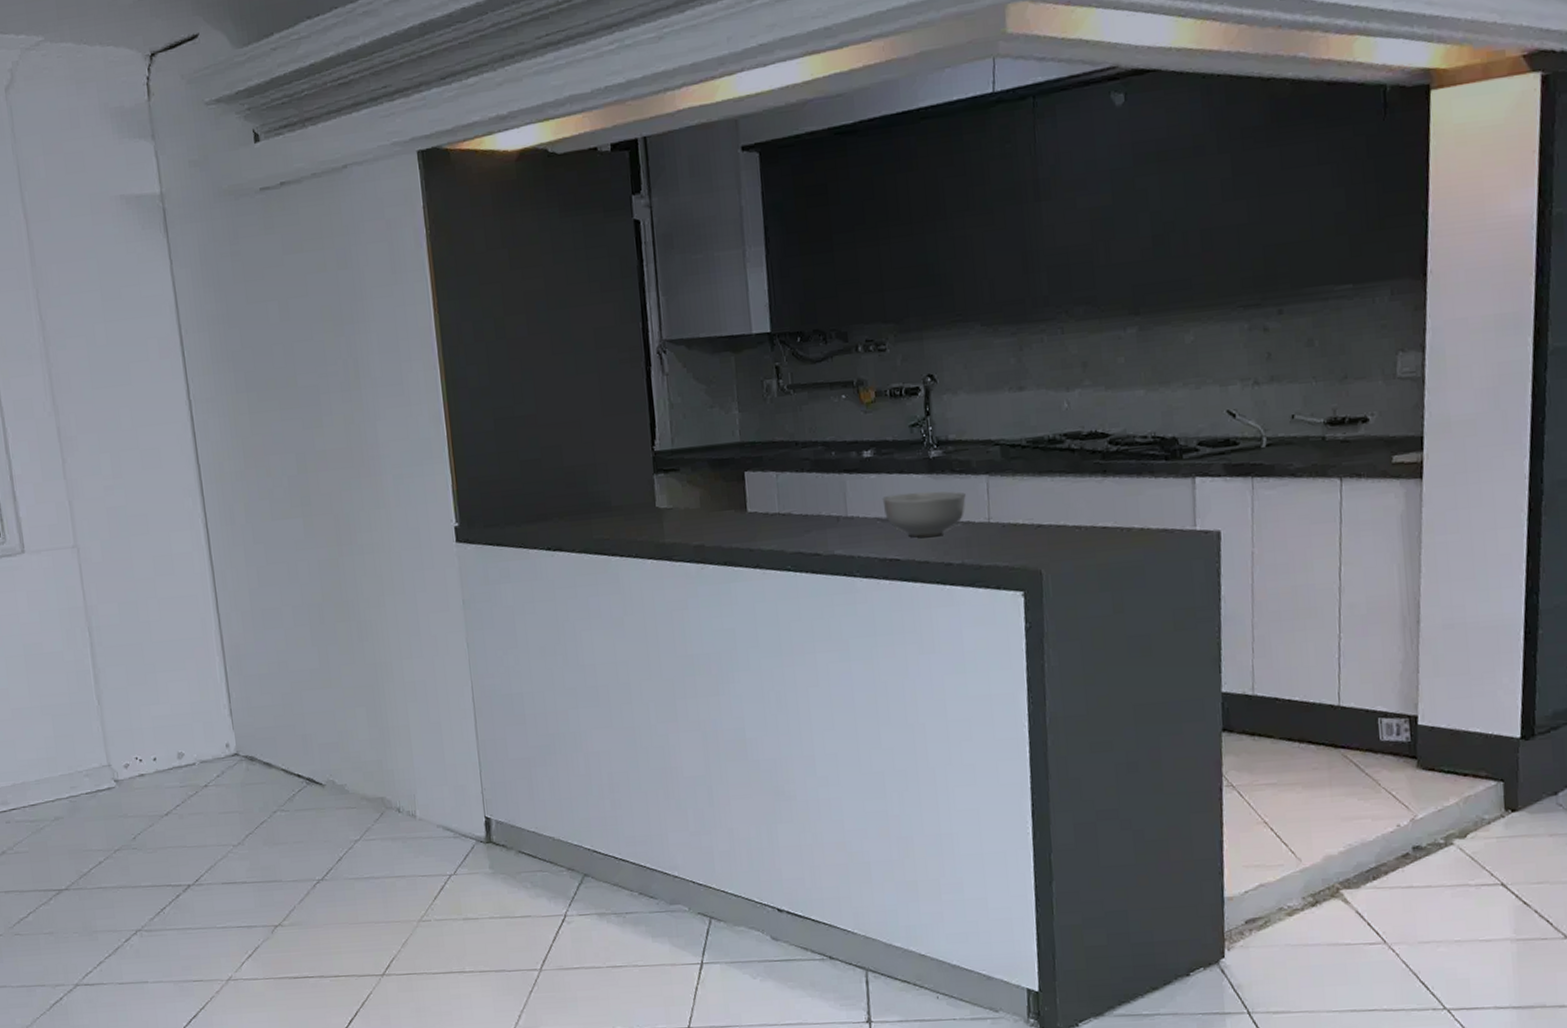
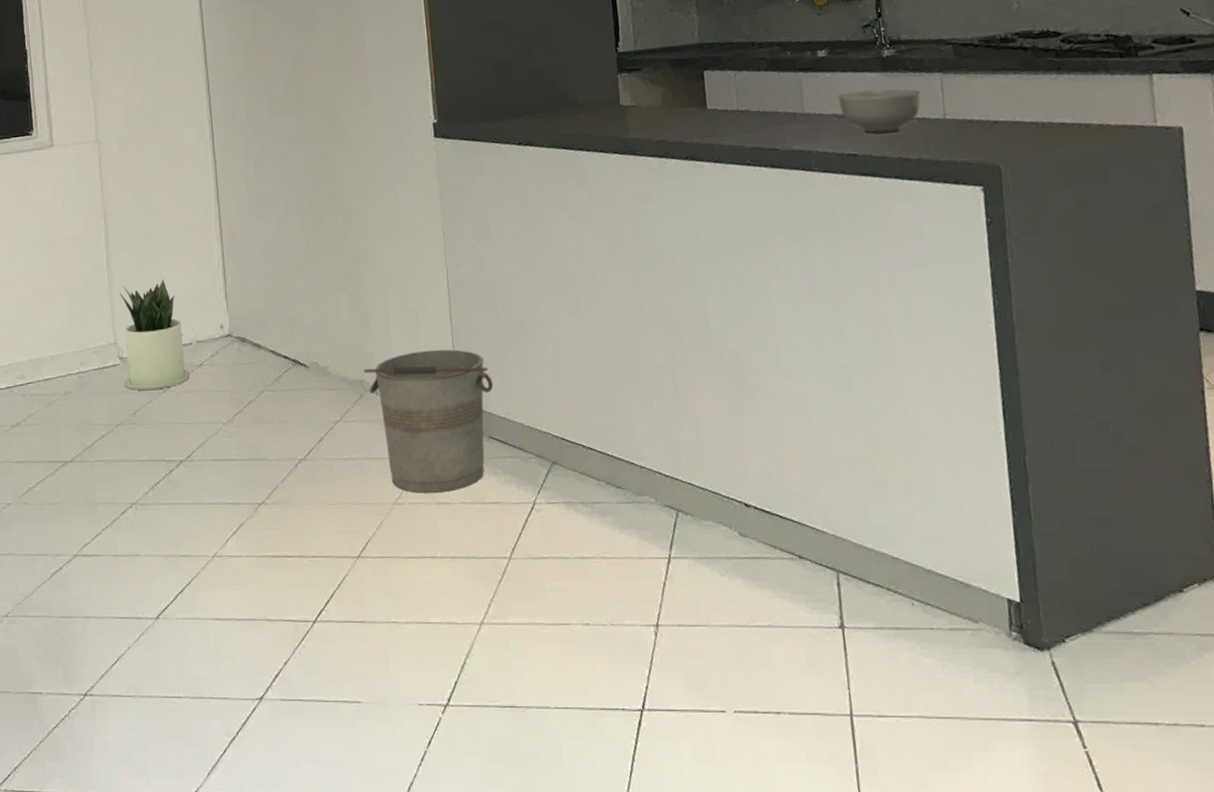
planter: none [110,695,196,814] -> present [119,278,192,391]
bucket: none [384,764,523,910] -> present [363,349,494,493]

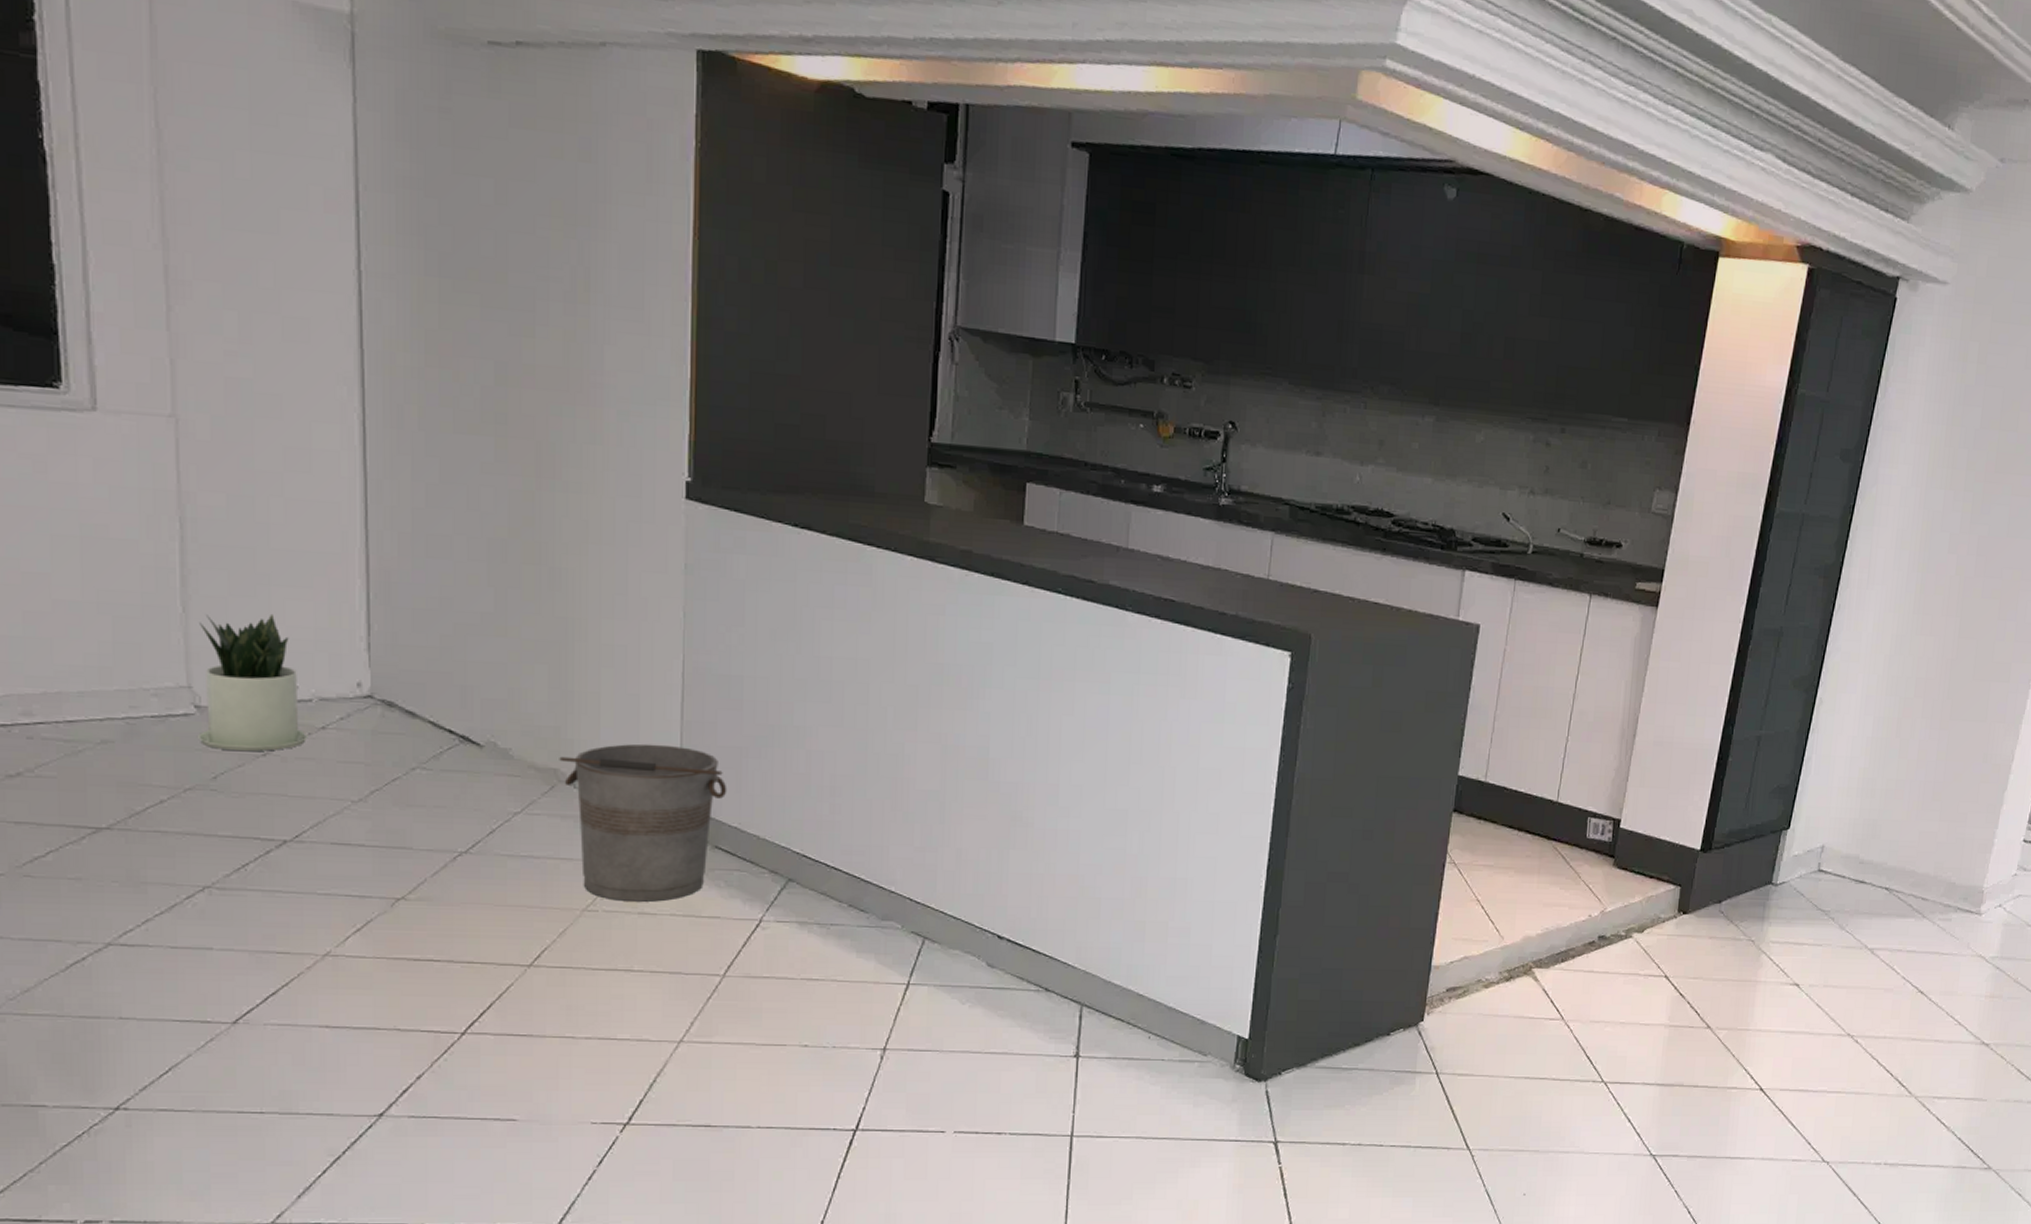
bowl: present [837,88,921,133] -> none [1166,534,1249,584]

